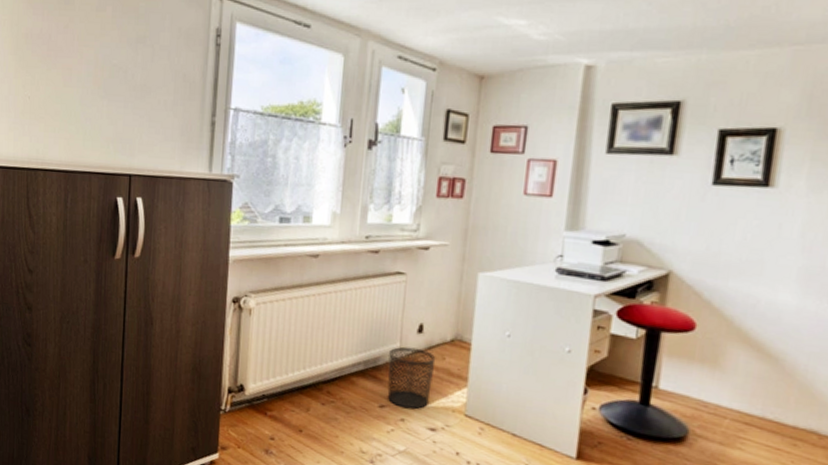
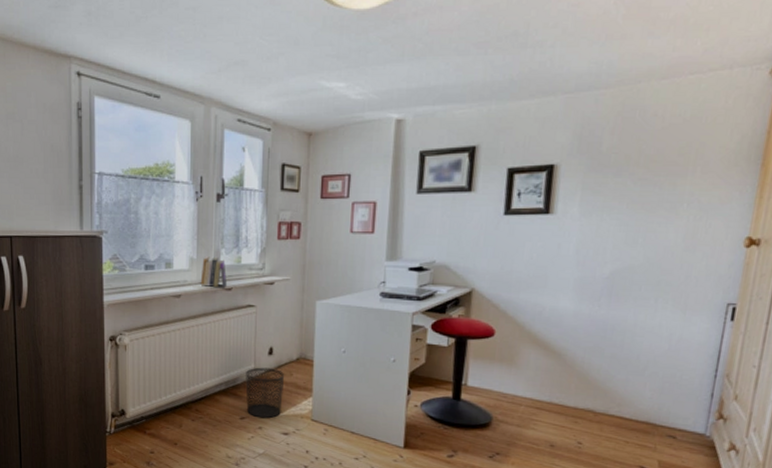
books: none [342,211,374,250] -> present [200,256,228,288]

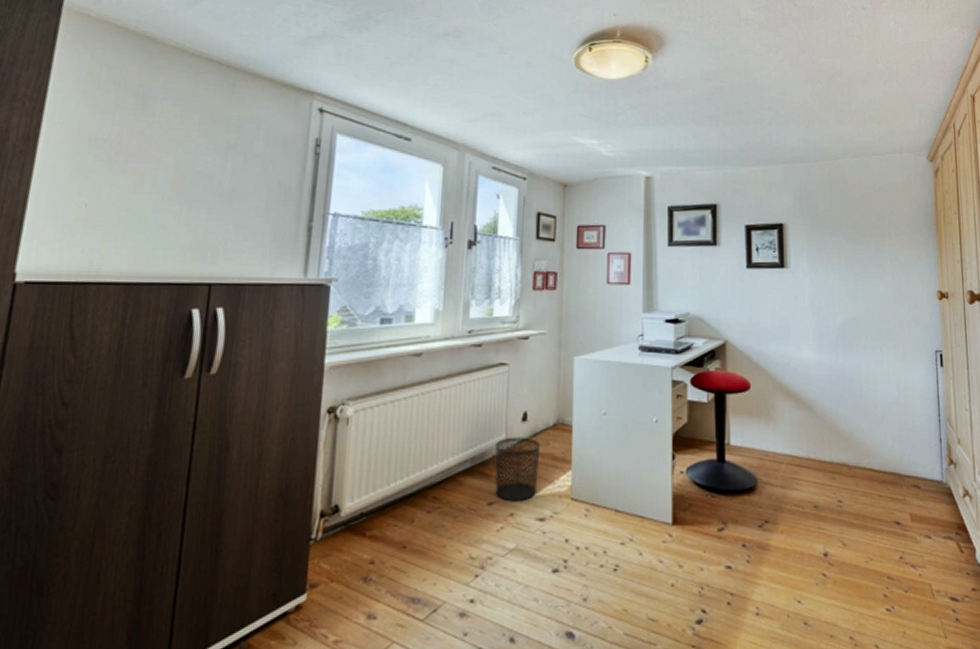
books: present [200,256,228,288] -> none [445,308,477,344]

